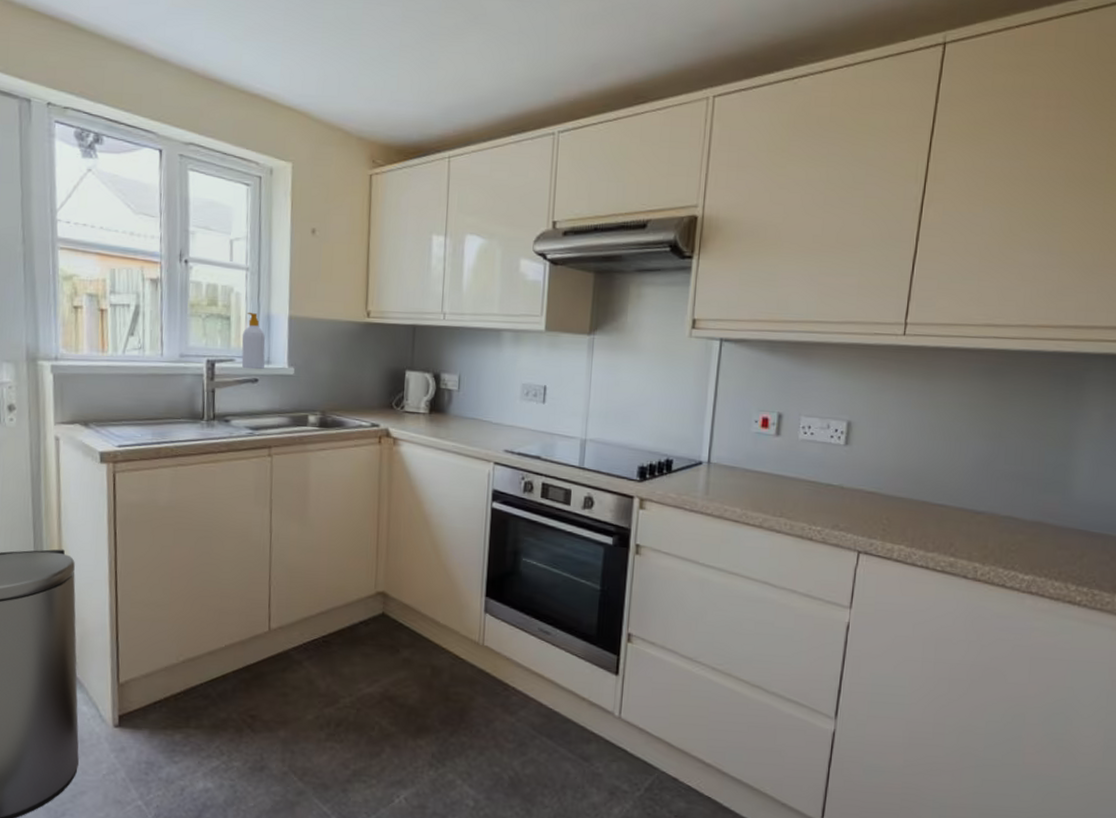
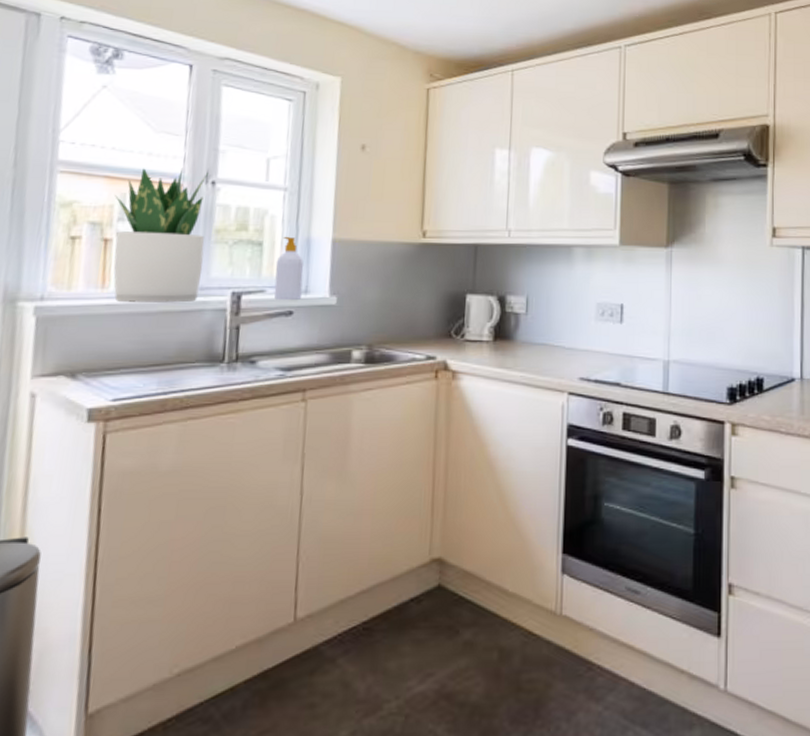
planter: none [106,246,182,368] -> present [113,168,208,304]

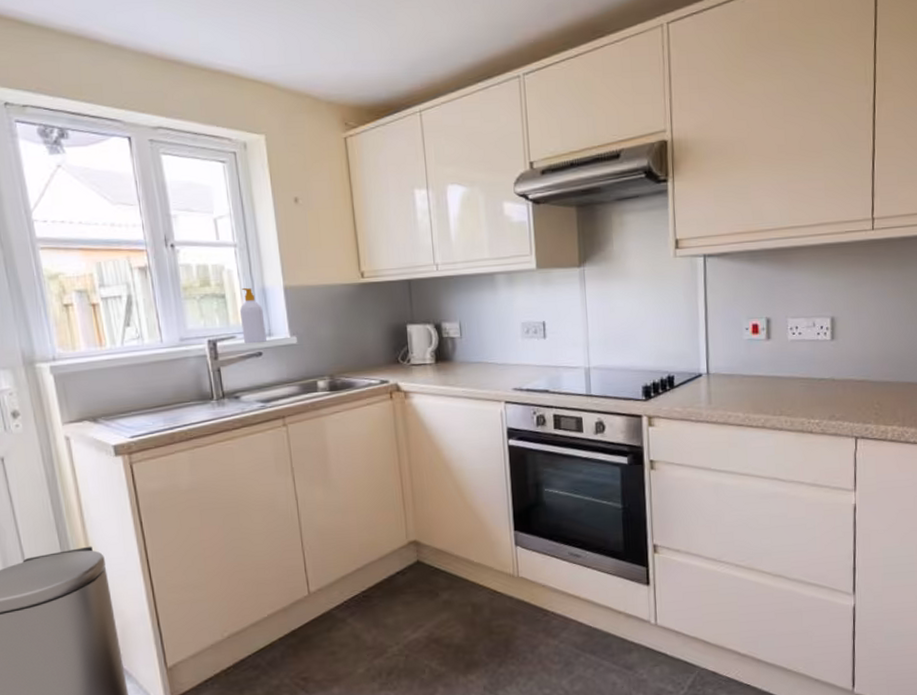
planter: present [113,168,208,304] -> none [92,235,181,358]

